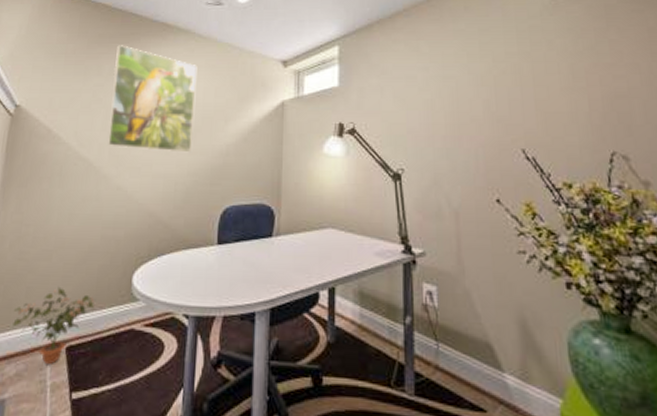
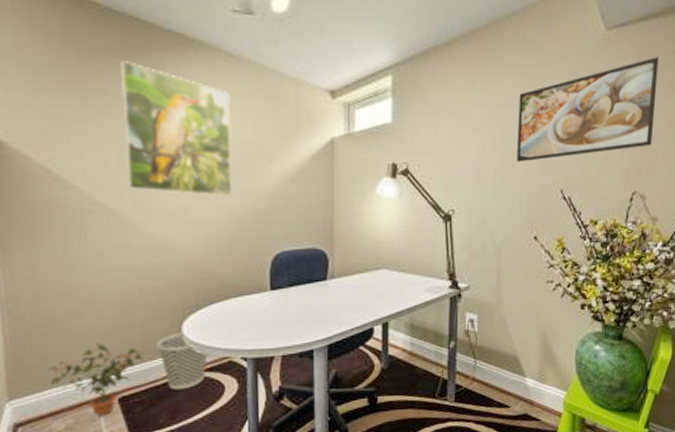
wastebasket: none [108,281,153,345] -> present [157,332,208,390]
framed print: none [465,17,626,122] -> present [517,57,659,162]

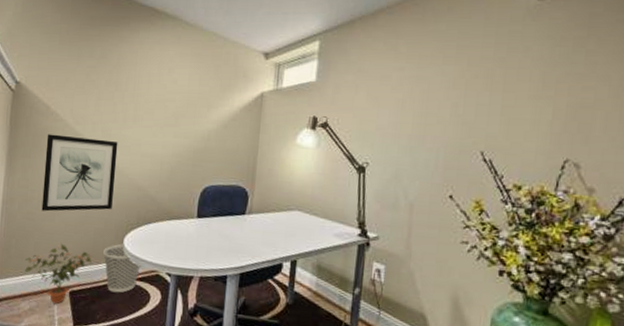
wall art: none [52,206,161,306] -> present [41,134,118,212]
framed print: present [120,61,232,196] -> none [101,28,184,136]
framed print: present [517,57,659,162] -> none [435,26,600,123]

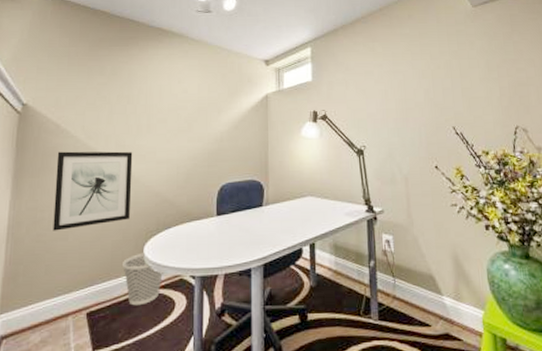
potted plant: present [24,243,92,304] -> none [34,262,110,330]

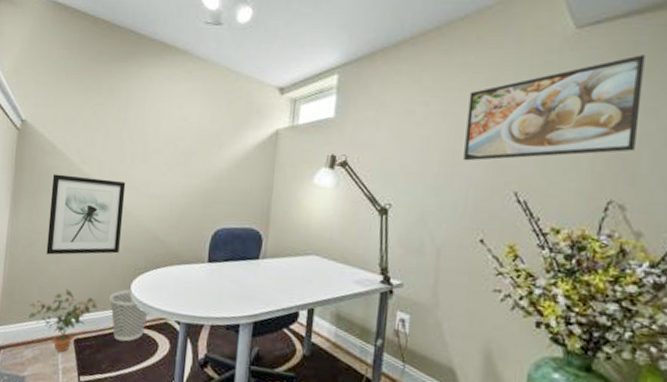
potted plant: none [34,262,110,330] -> present [28,288,98,353]
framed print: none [410,23,525,107] -> present [464,55,645,161]

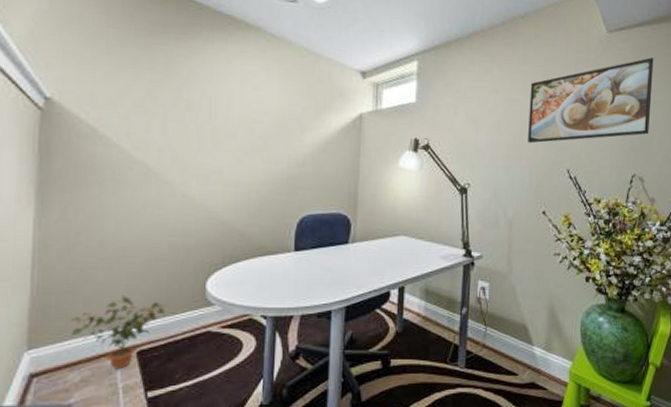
wall art: present [46,174,126,255] -> none [92,162,193,258]
wastebasket: present [110,289,148,342] -> none [180,288,229,346]

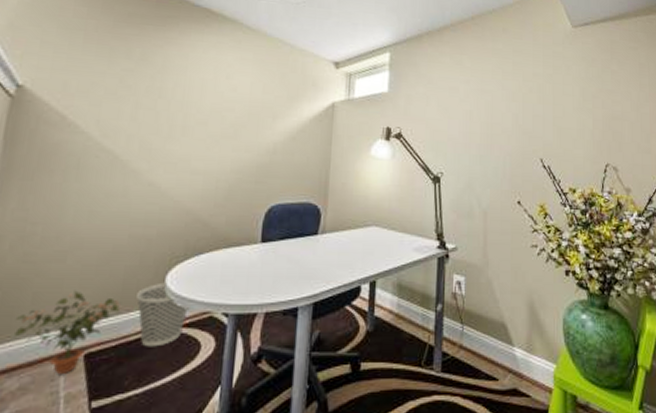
wastebasket: none [180,288,229,346] -> present [137,282,188,347]
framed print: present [528,57,654,144] -> none [500,51,620,133]

